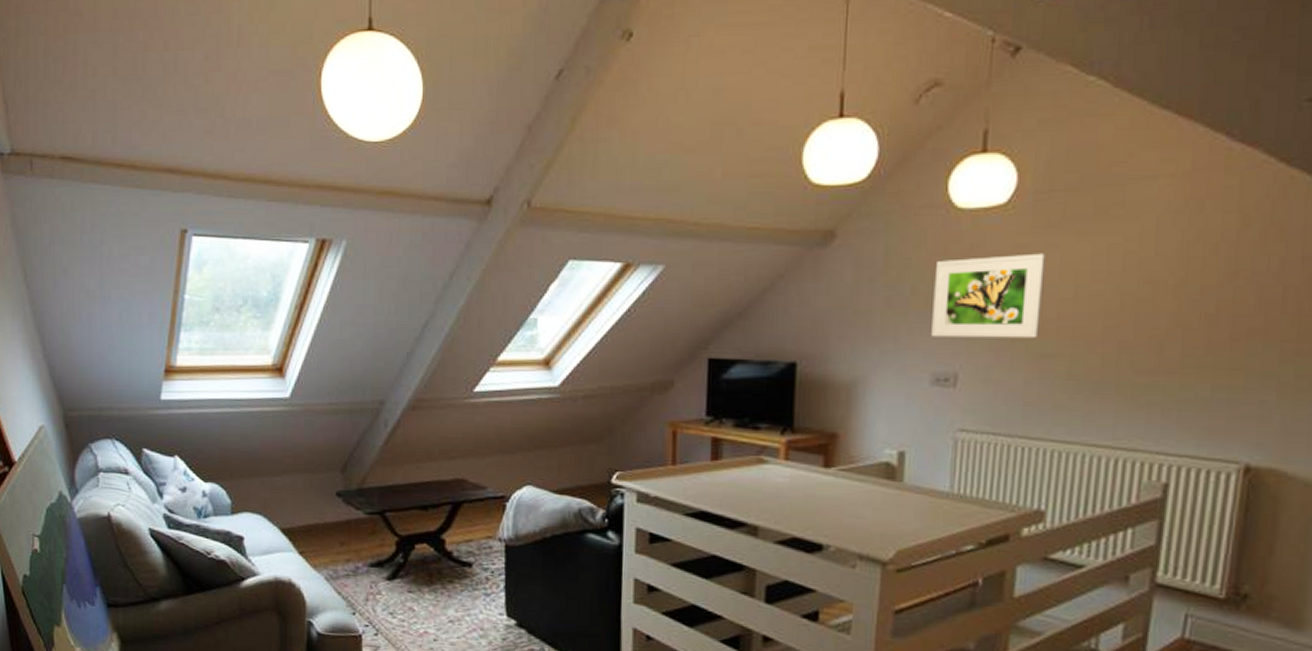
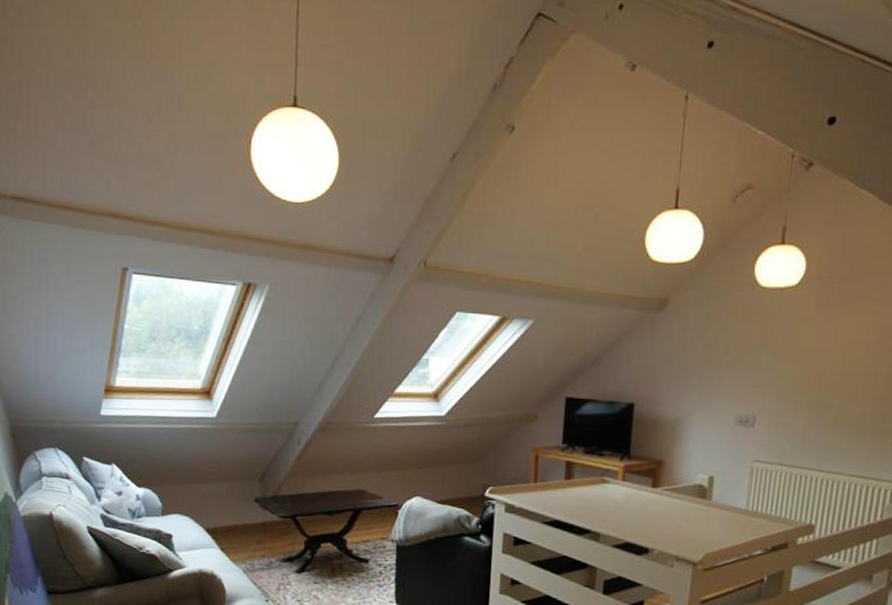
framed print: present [931,253,1045,339] -> none [737,325,824,392]

